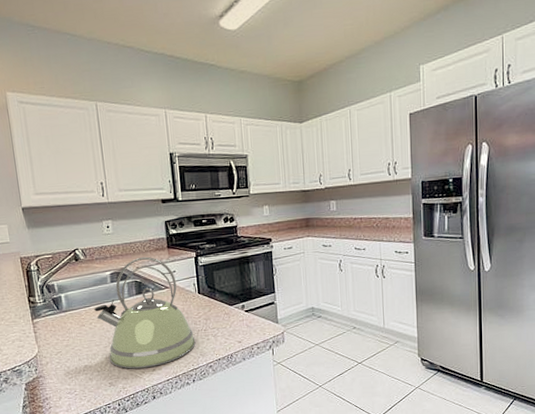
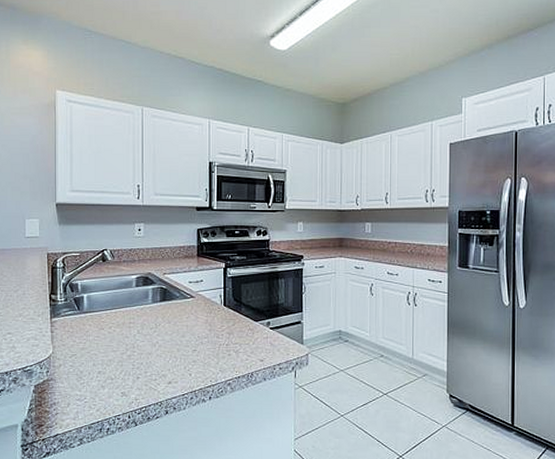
kettle: present [94,256,196,369] -> none [116,263,216,380]

